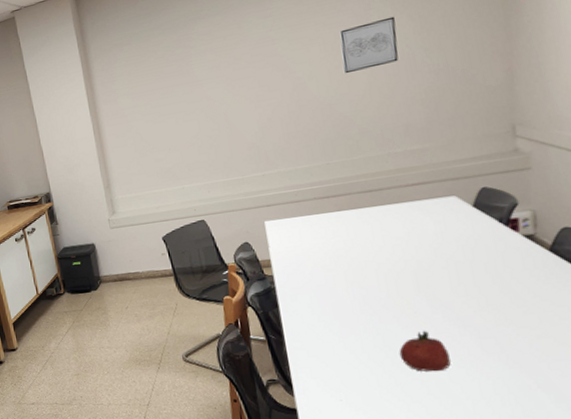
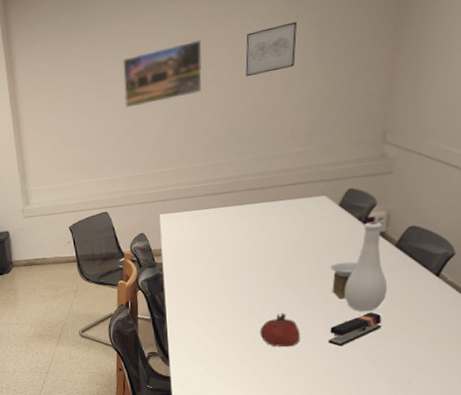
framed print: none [207,39,298,110] -> present [122,40,203,109]
vase: none [473,223,550,329] -> present [330,221,388,312]
stapler: none [485,328,550,370] -> present [328,312,382,346]

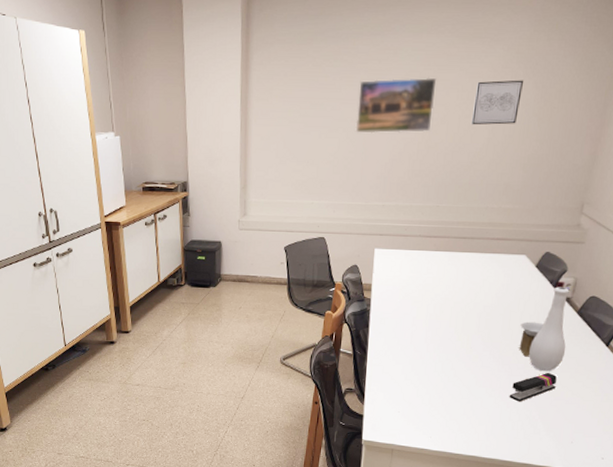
fruit: present [259,312,300,347] -> none [451,363,487,398]

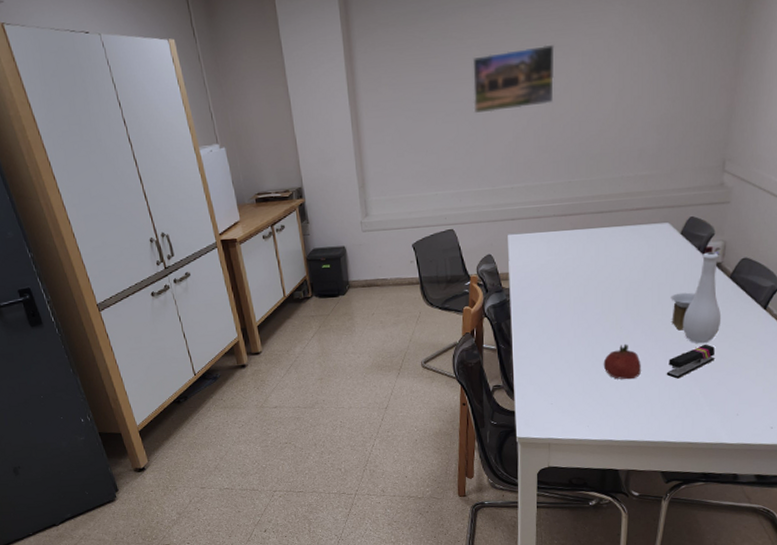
fruit: none [451,363,487,398] -> present [603,343,641,380]
wall art: present [471,80,523,125] -> none [596,35,647,91]

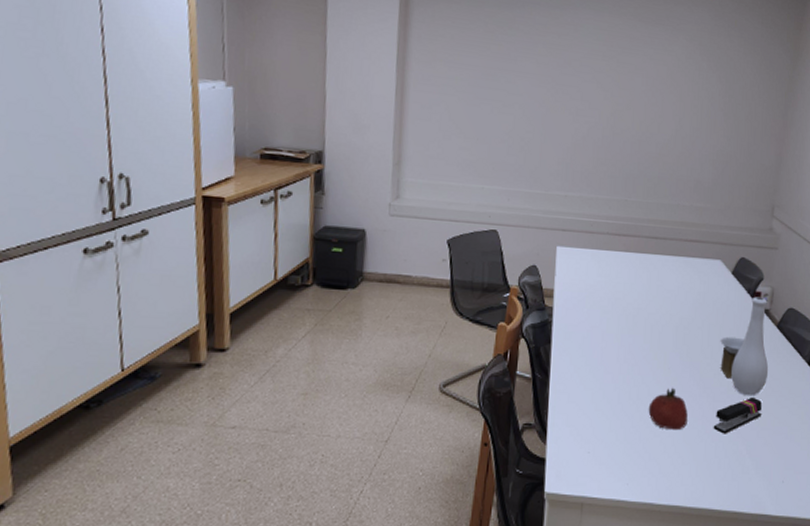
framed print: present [472,44,555,114] -> none [533,54,620,117]

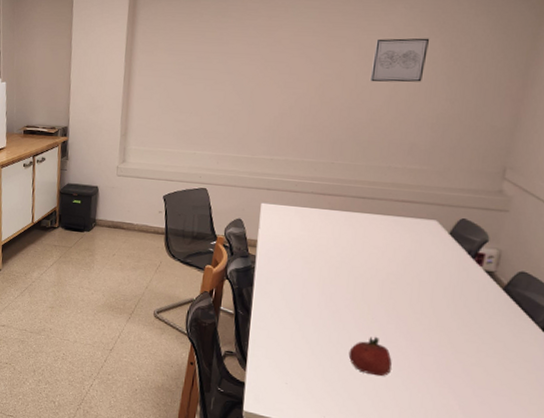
wall art: none [657,69,707,117] -> present [369,38,429,82]
stapler: present [713,396,763,434] -> none [420,355,481,387]
vase: present [720,296,769,396] -> none [431,258,492,355]

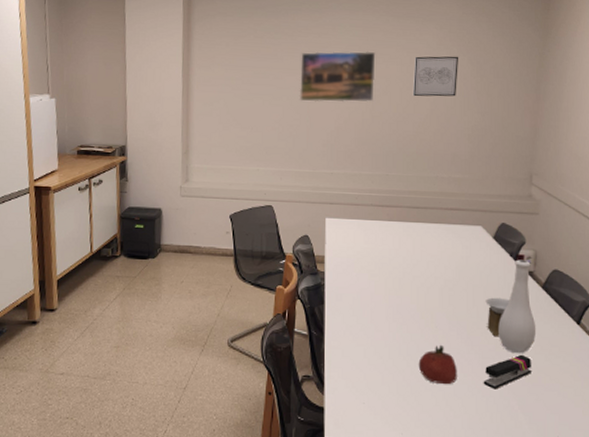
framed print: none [242,34,331,88] -> present [299,51,376,103]
stapler: none [420,355,481,387] -> present [483,354,532,390]
vase: none [431,258,492,355] -> present [485,259,537,354]

